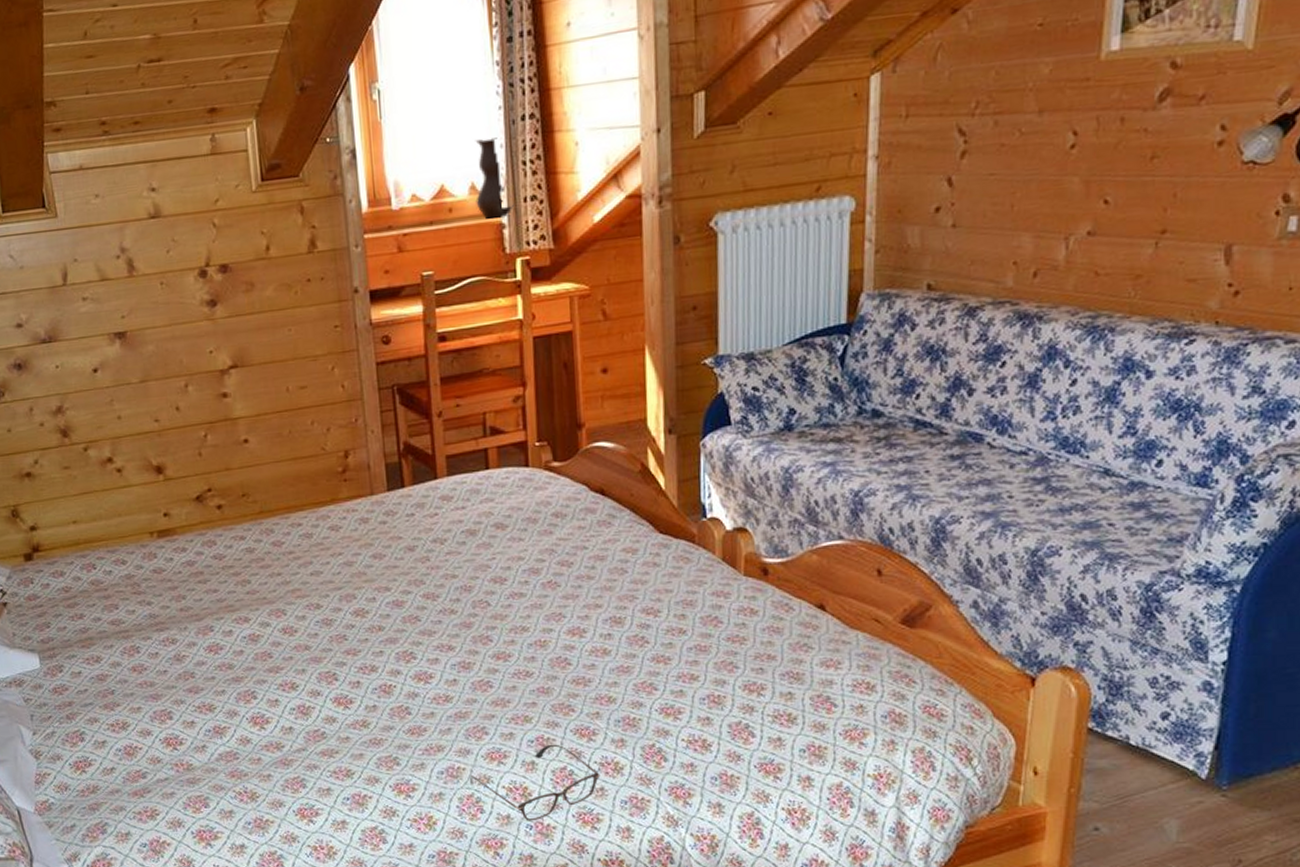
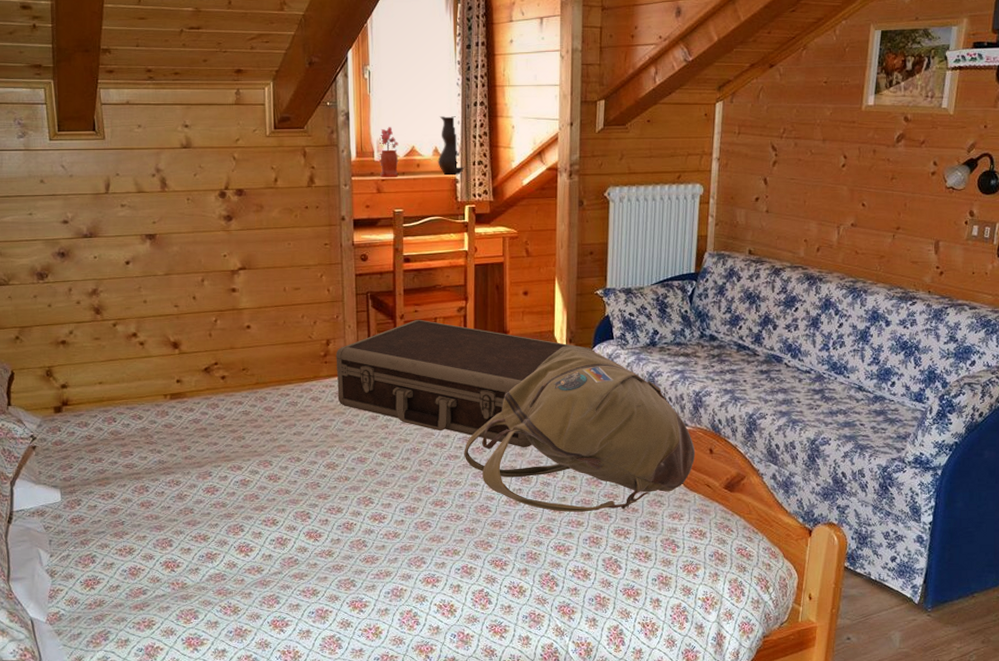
suitcase: none [357,415,705,579] -> present [336,319,595,447]
potted flower: none [397,162,424,232] -> present [379,127,399,178]
eyeglasses: present [469,744,601,821] -> none [409,572,509,631]
backpack: none [531,437,857,663] -> present [464,345,696,512]

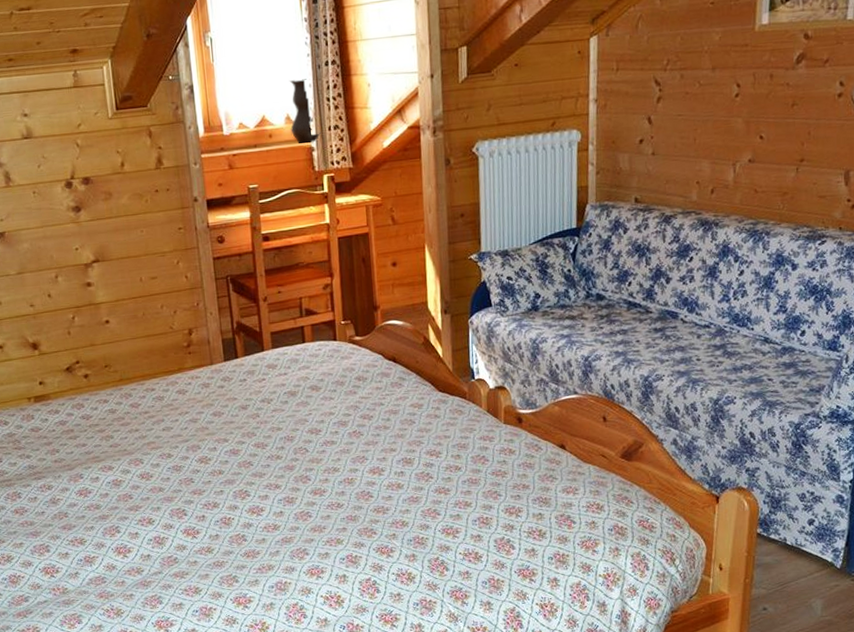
suitcase: present [336,319,595,447] -> none [199,300,472,428]
potted flower: present [379,127,399,178] -> none [227,97,250,153]
backpack: present [464,345,696,512] -> none [340,316,588,493]

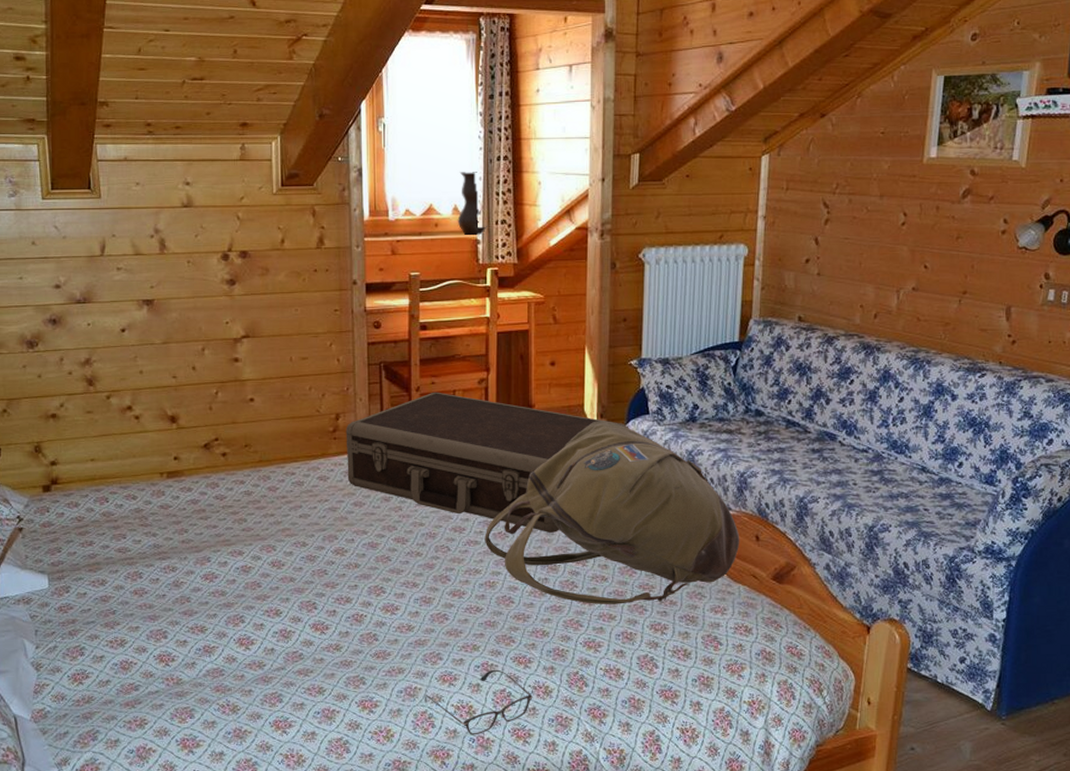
suitcase: none [199,300,472,428] -> present [346,392,628,533]
eyeglasses: none [294,560,397,623] -> present [424,669,533,735]
backpack: none [340,316,588,493] -> present [484,421,740,604]

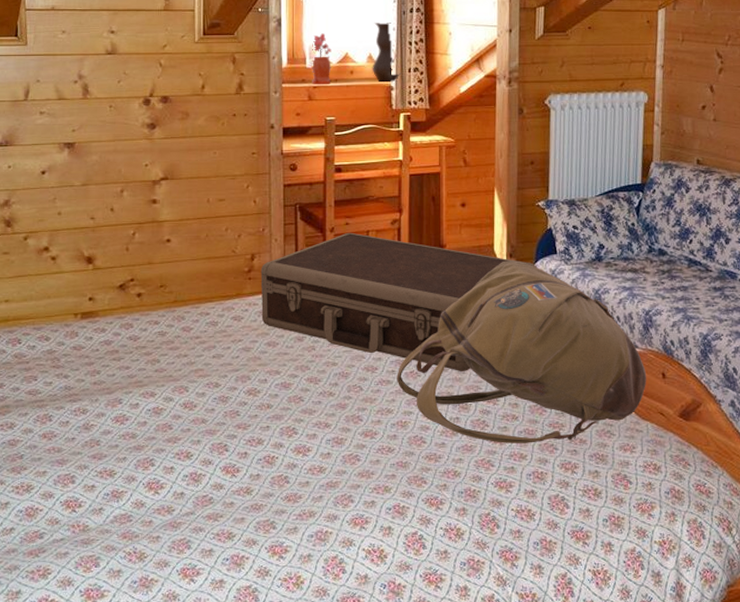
potted flower: none [394,184,415,239] -> present [311,33,332,86]
eyeglasses: present [424,669,533,735] -> none [335,511,445,581]

